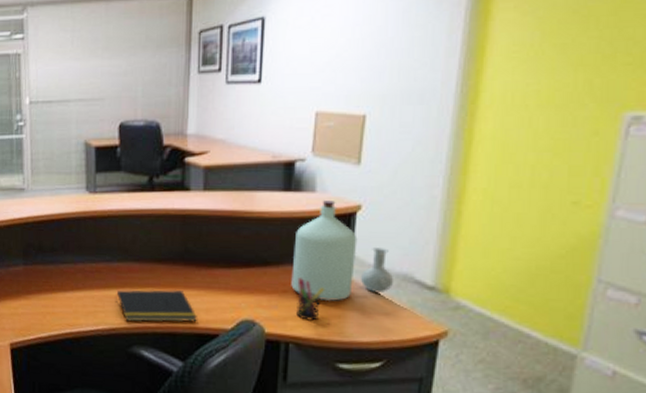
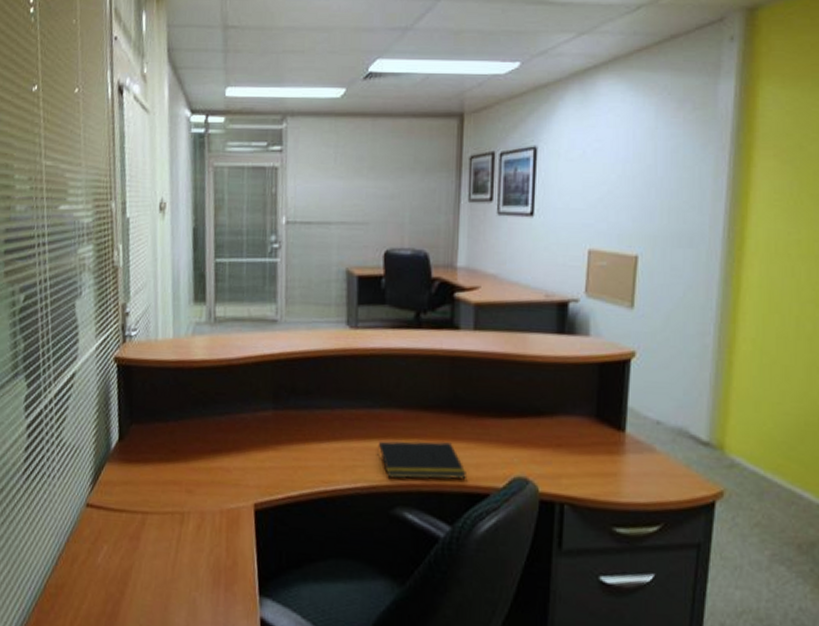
bottle: present [291,200,394,301] -> none [565,345,670,457]
pen holder: present [295,278,324,321] -> none [570,430,599,479]

